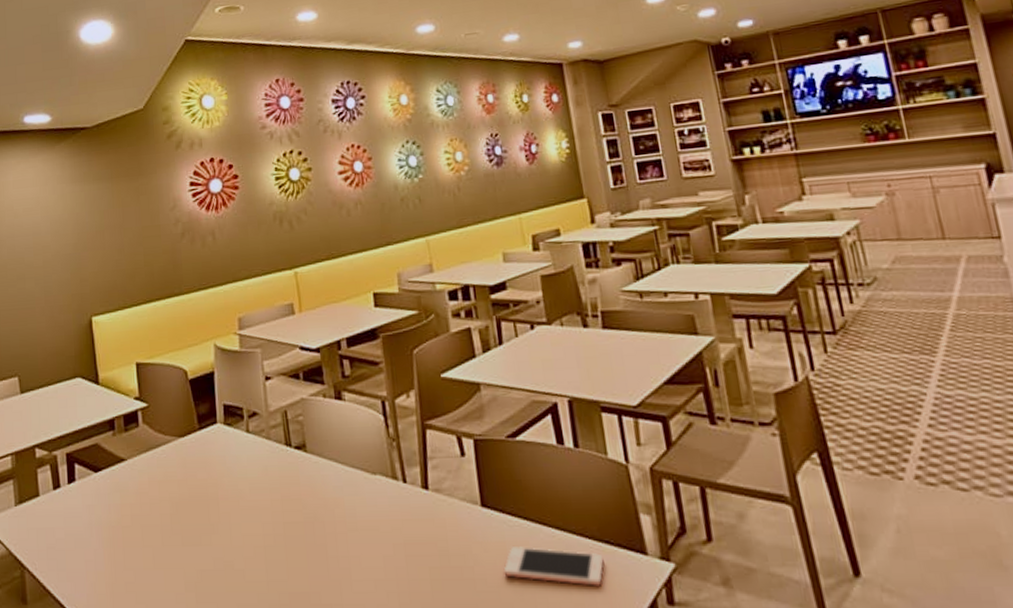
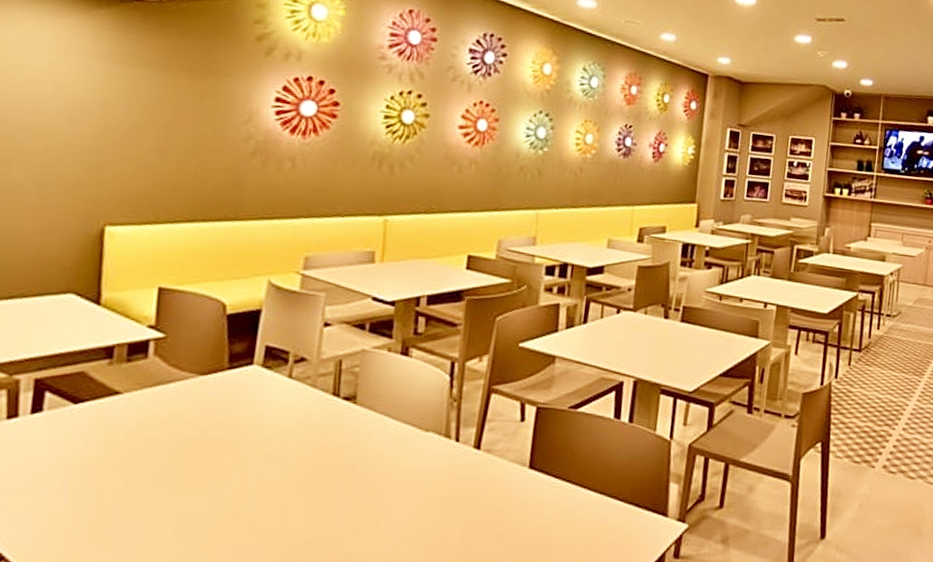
cell phone: present [503,546,605,586] -> none [535,505,630,542]

